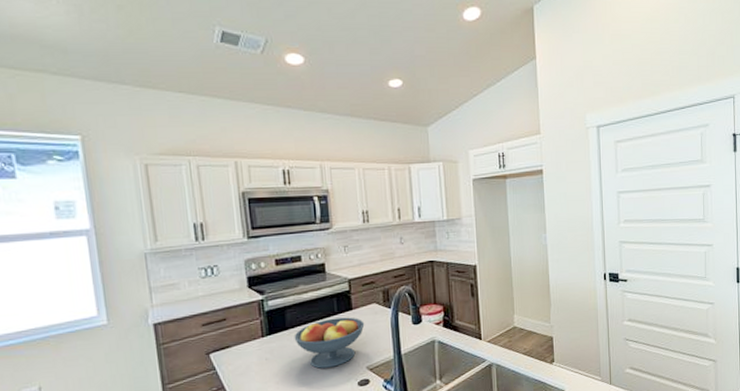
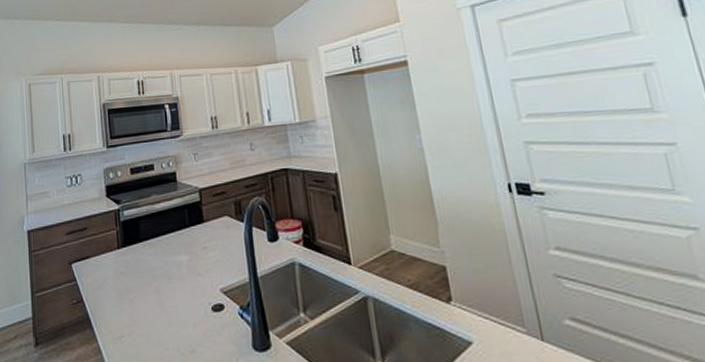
fruit bowl: present [294,317,365,369] -> none [147,230,217,287]

